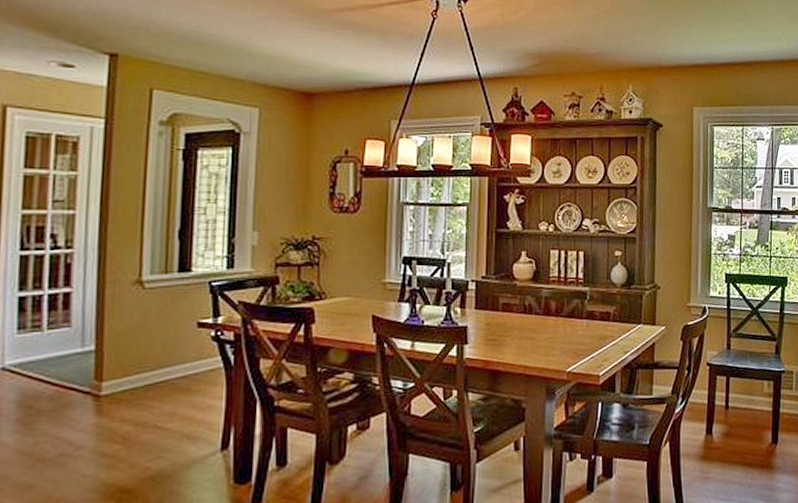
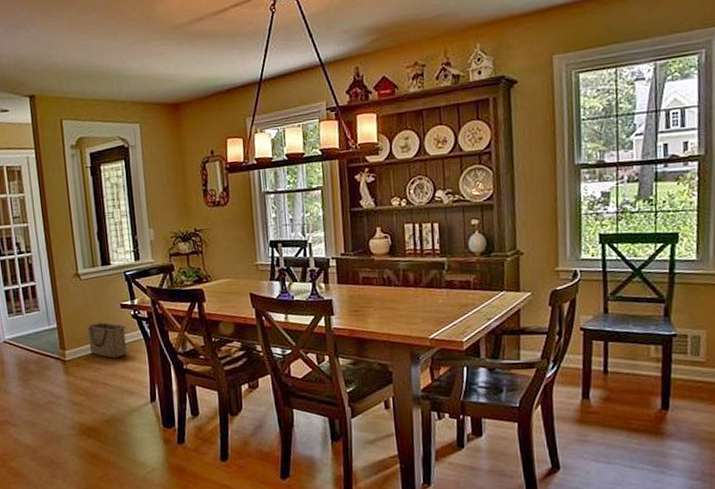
basket: none [141,345,200,393] -> present [86,322,127,358]

